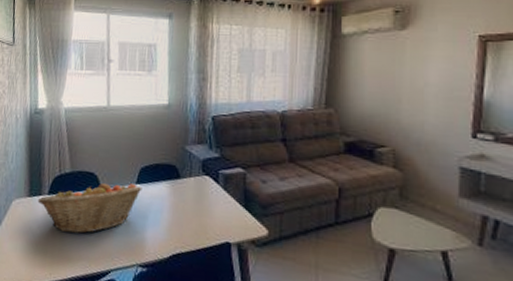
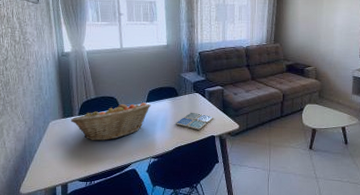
drink coaster: none [173,203,231,232] -> present [175,112,214,130]

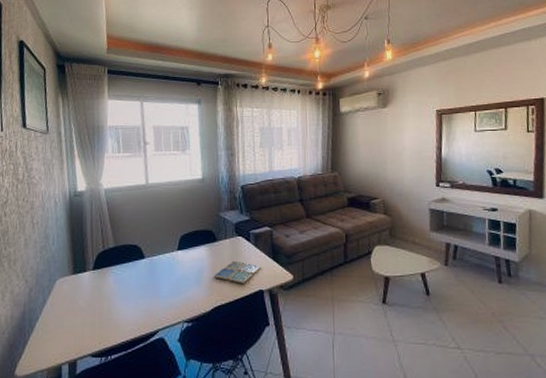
fruit basket: present [70,102,151,141] -> none [82,251,184,302]

